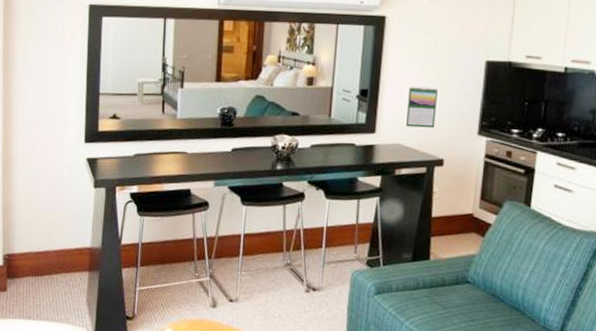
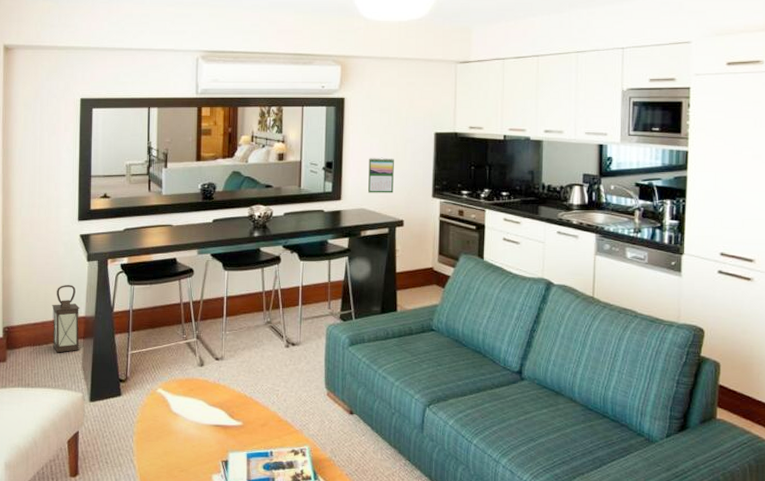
lantern: none [55,212,86,285] -> present [51,285,80,353]

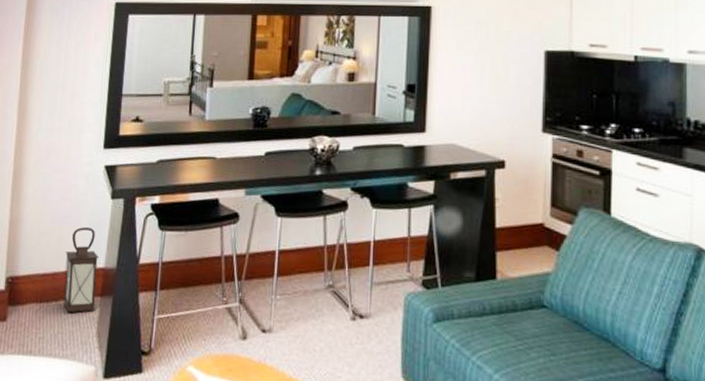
calendar: present [367,157,394,193] -> none [459,80,493,126]

